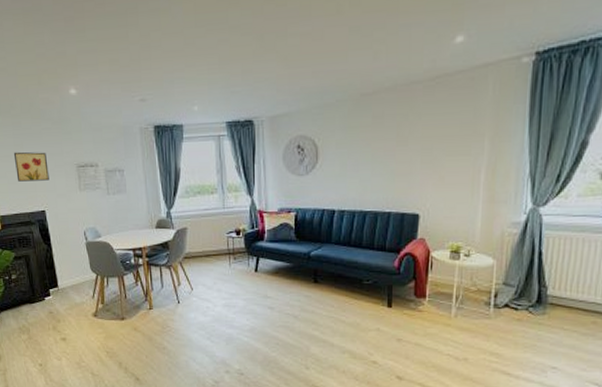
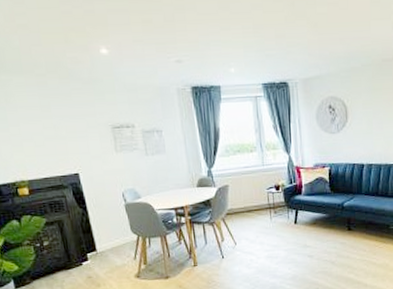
wall art: present [13,152,49,182] -> none [39,113,82,144]

